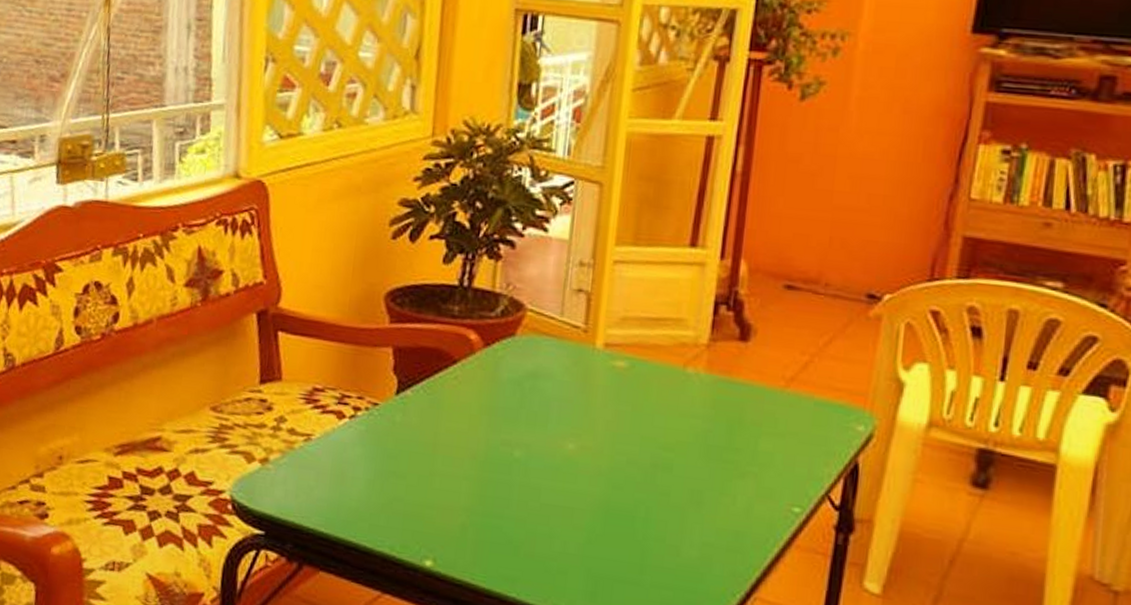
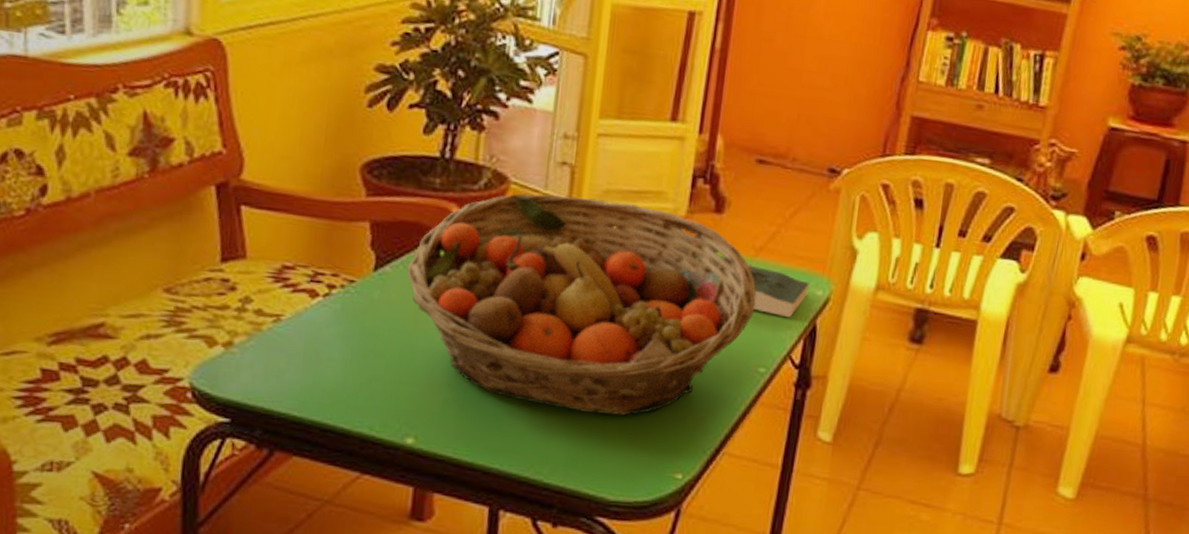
fruit basket: none [426,320,788,551] -> present [406,193,757,416]
book: none [721,388,850,455] -> present [697,258,810,318]

